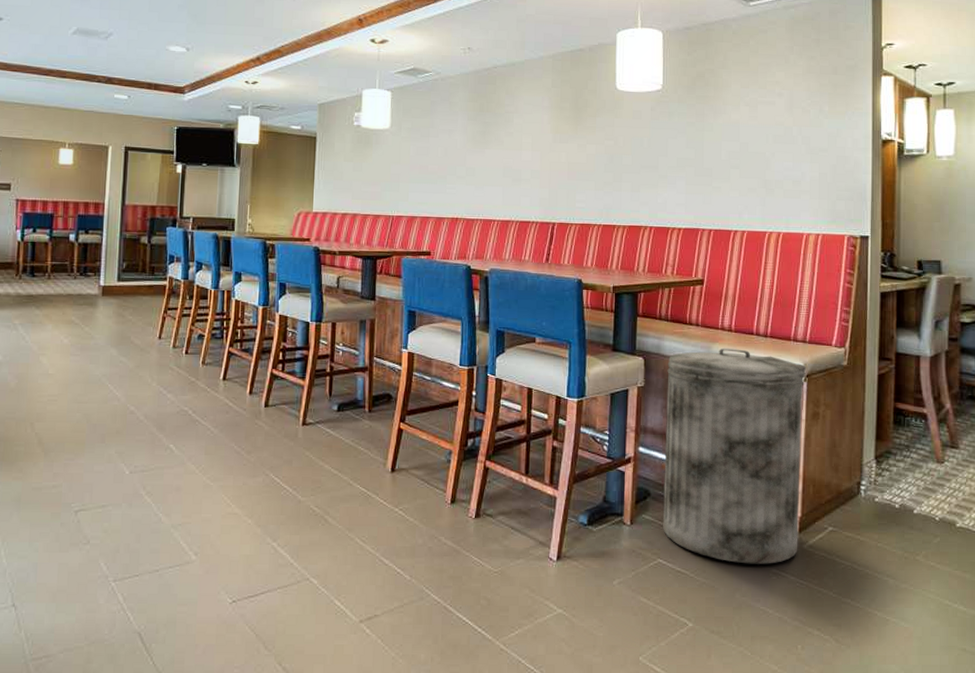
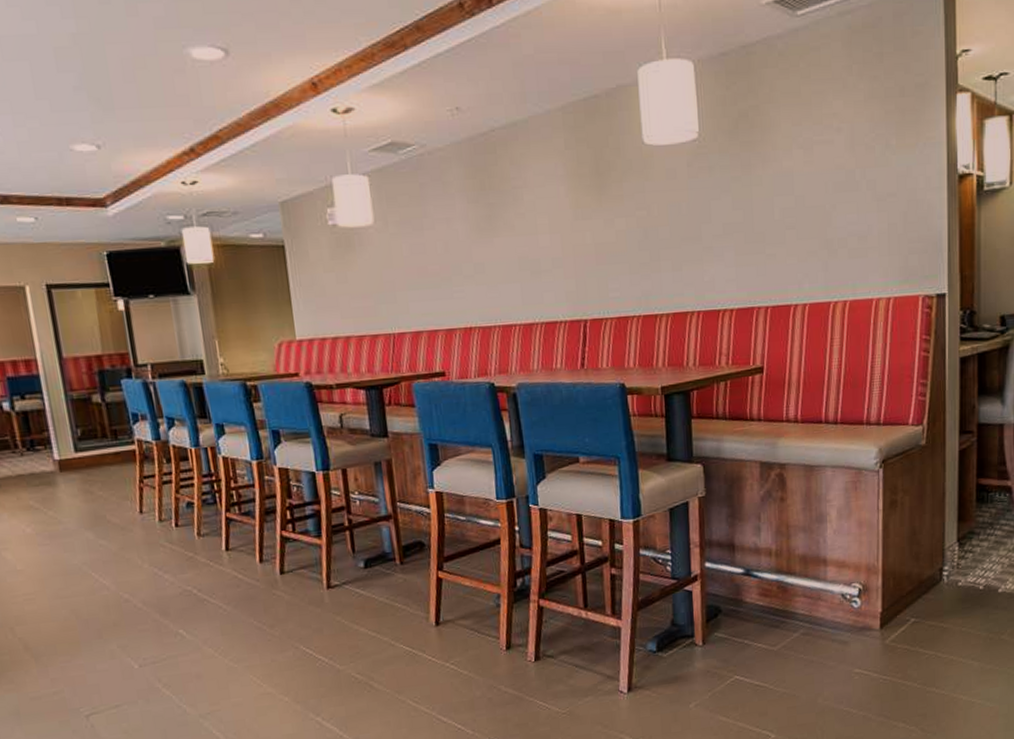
trash can: present [663,348,806,564] -> none [729,441,881,669]

